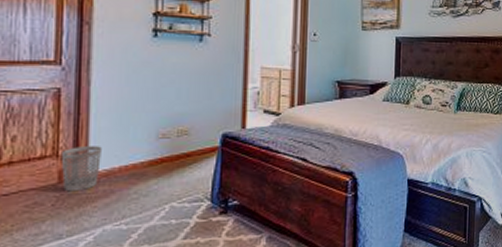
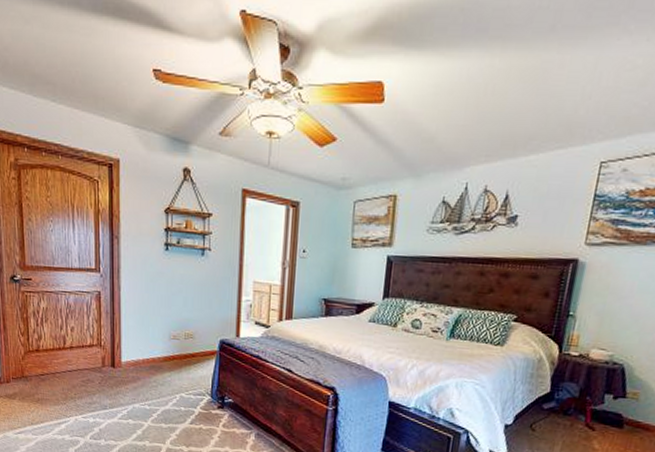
wastebasket: present [60,146,102,192] -> none [103,339,130,375]

